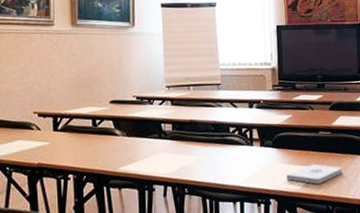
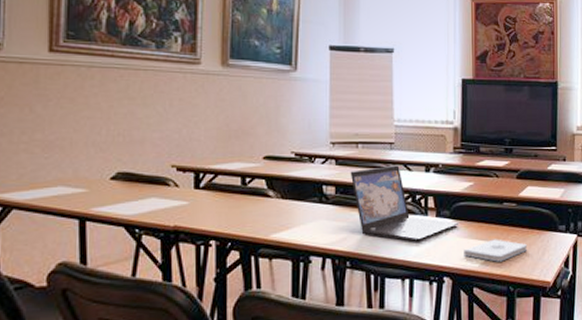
laptop: none [184,103,281,169] -> present [350,165,459,242]

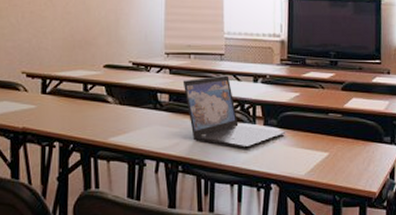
notepad: present [464,239,527,262] -> none [290,148,352,171]

